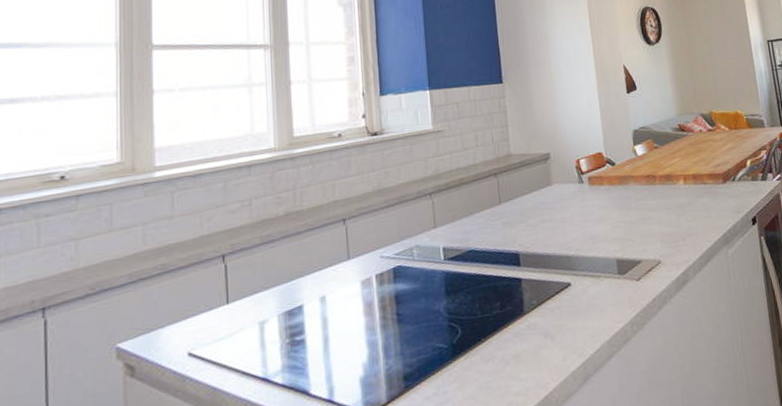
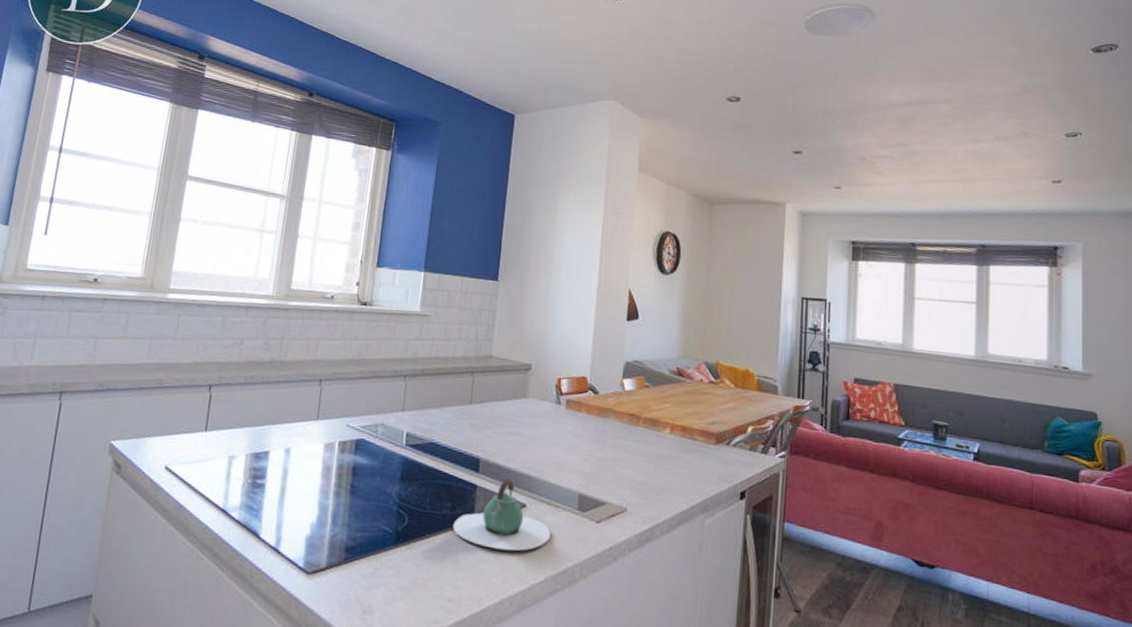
teapot: none [505,263,598,334] -> present [452,478,551,551]

